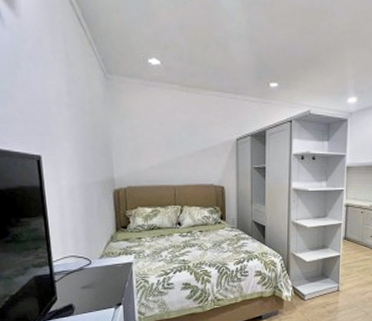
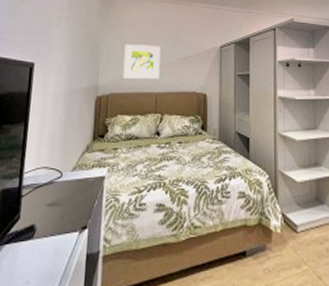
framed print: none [137,136,176,172] -> present [123,45,161,79]

